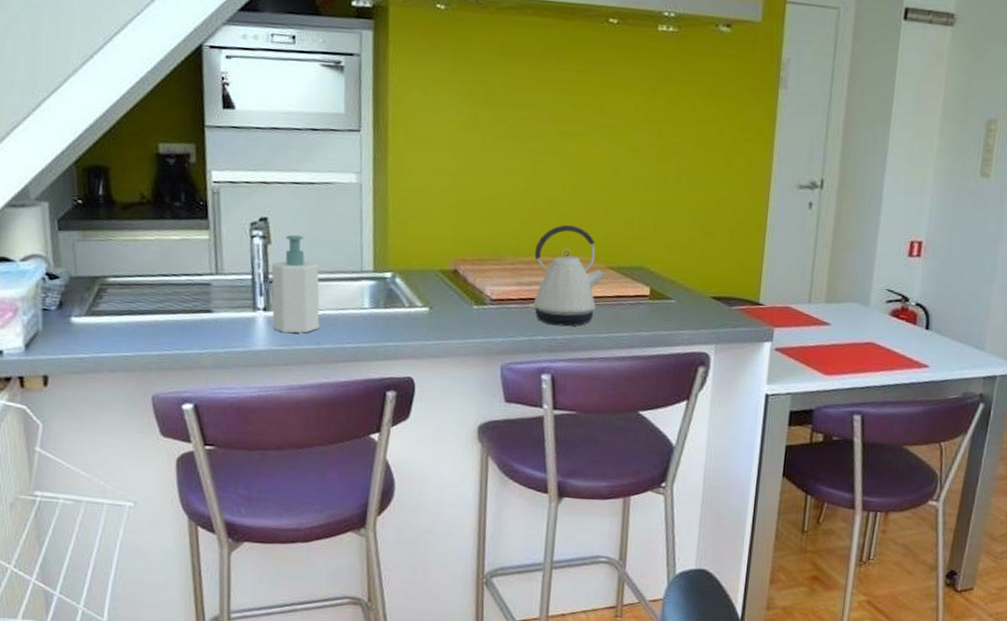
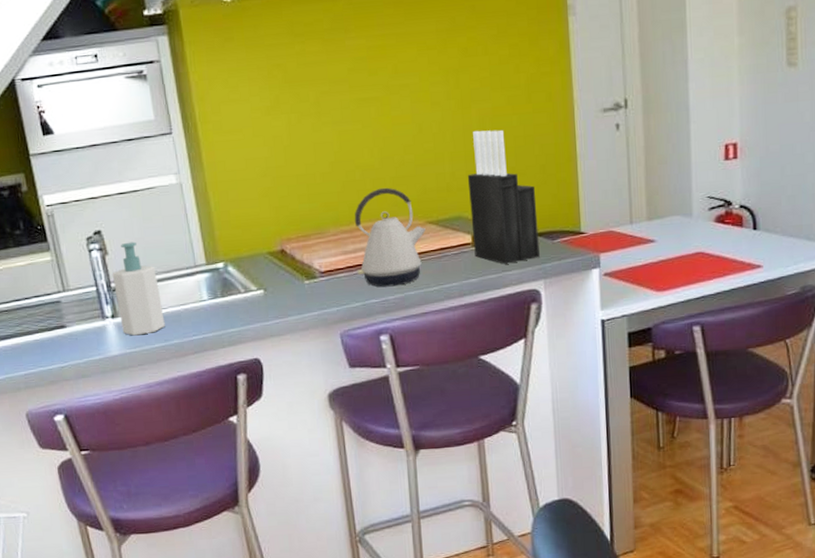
knife block: none [650,184,721,323] -> present [467,130,540,264]

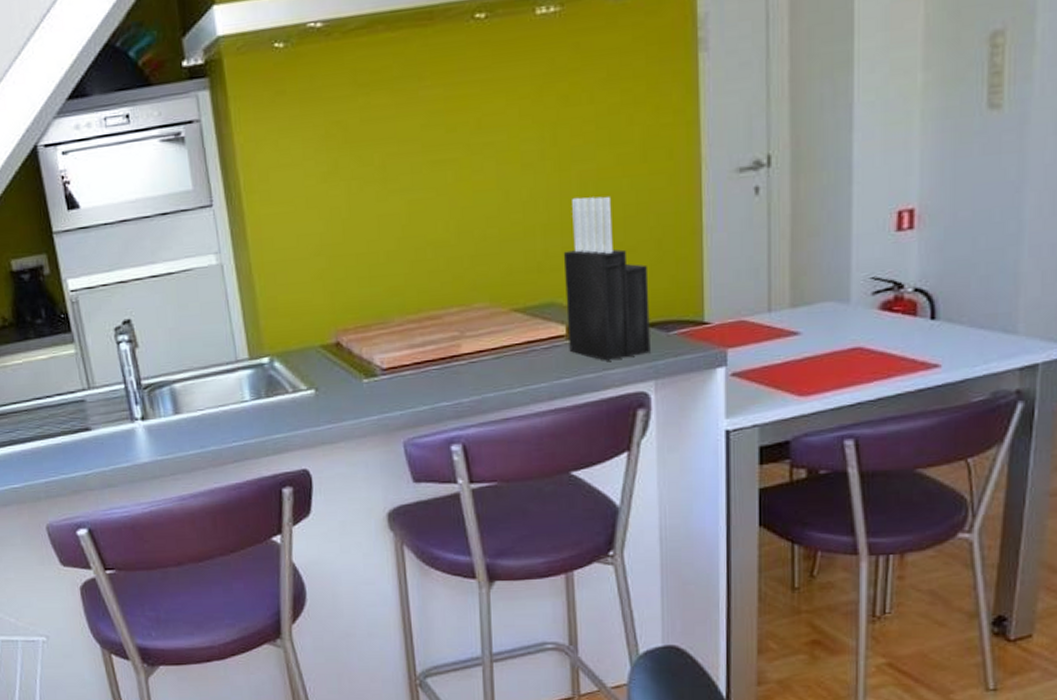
soap bottle: present [112,241,165,336] -> none [142,332,201,441]
kettle: present [354,187,426,287] -> none [423,268,510,388]

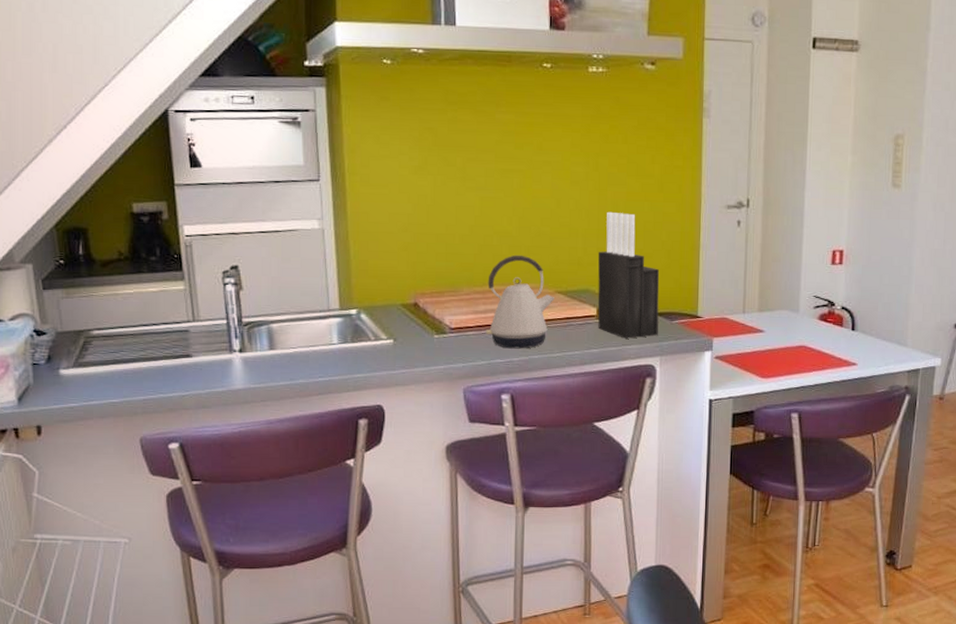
kettle: none [423,268,510,388] -> present [485,255,554,349]

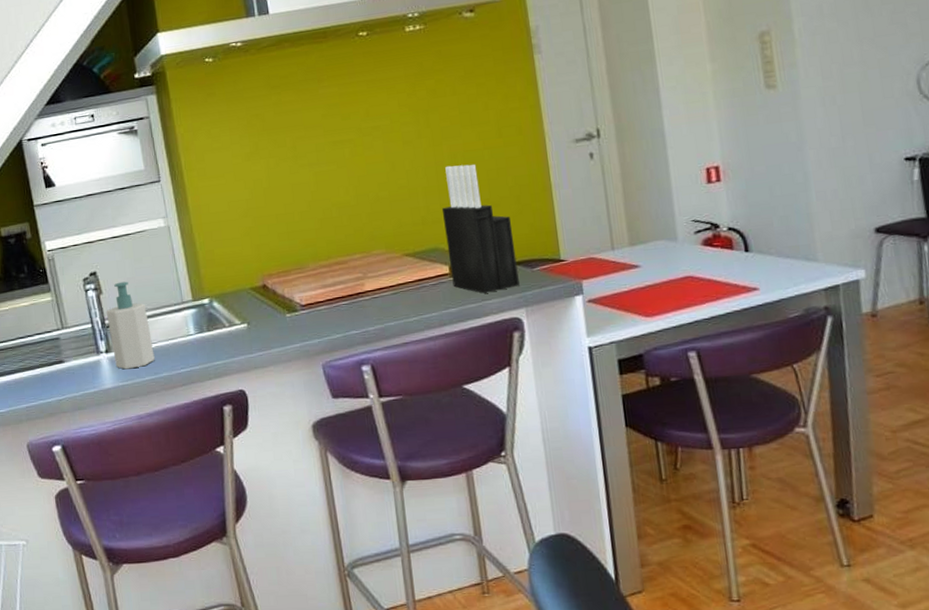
soap bottle: none [244,280,292,372] -> present [106,281,155,370]
kettle: present [485,255,554,349] -> none [332,223,403,319]

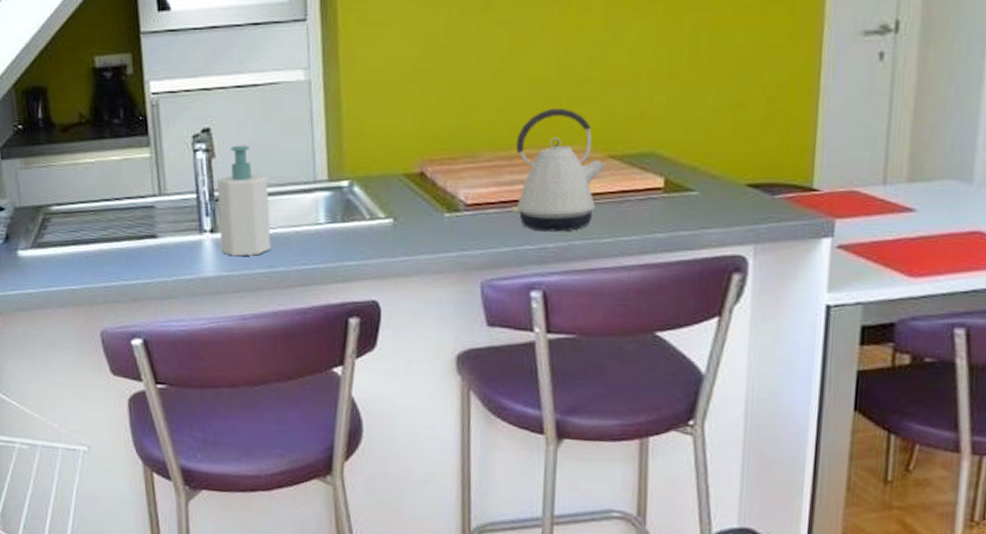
kettle: none [332,223,403,319] -> present [511,108,606,232]
knife block: present [441,164,520,294] -> none [665,46,757,219]

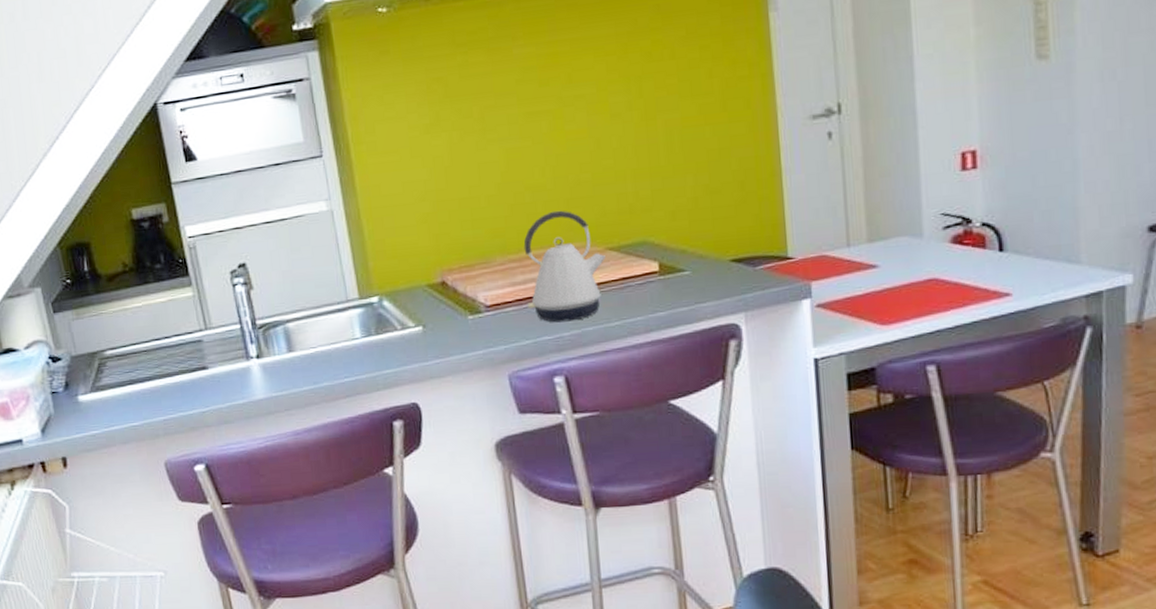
soap bottle: present [216,145,271,257] -> none [257,274,314,378]

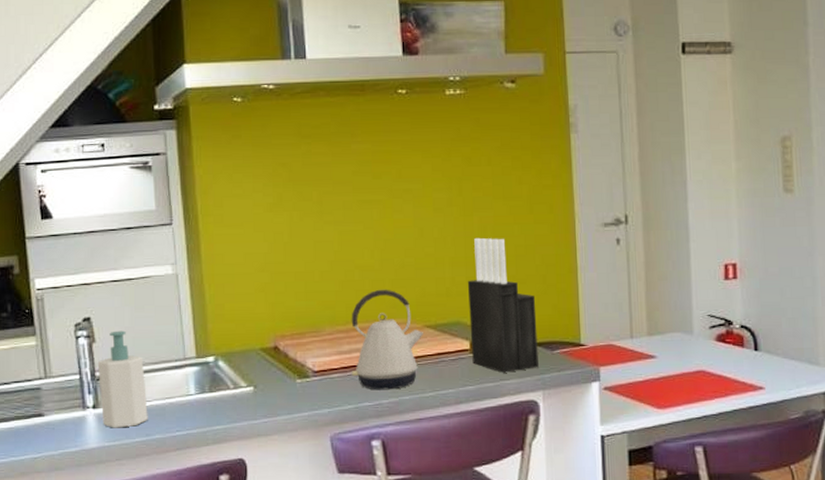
soap bottle: none [257,274,314,378] -> present [97,330,148,428]
knife block: none [653,143,739,295] -> present [467,237,539,373]

